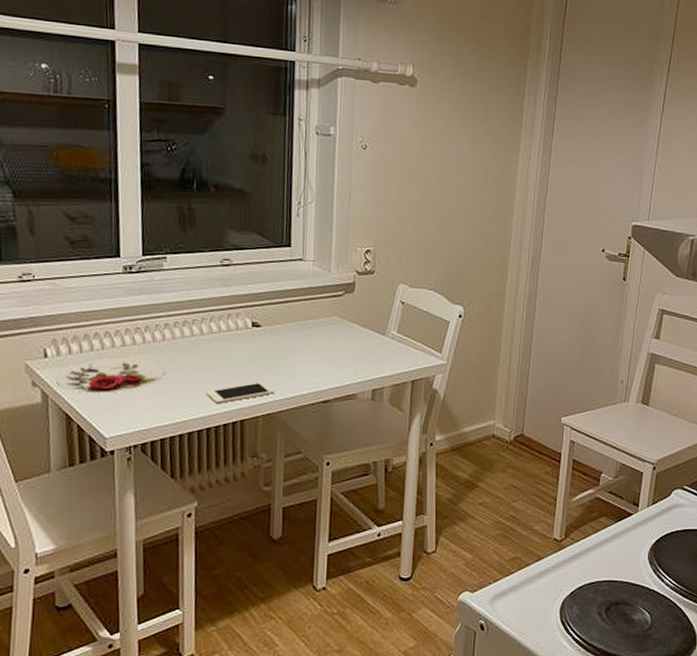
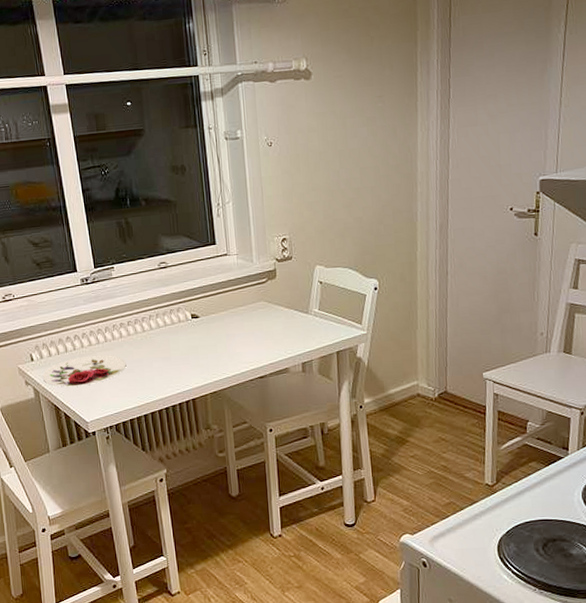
cell phone: present [206,382,275,404] -> none [161,365,218,387]

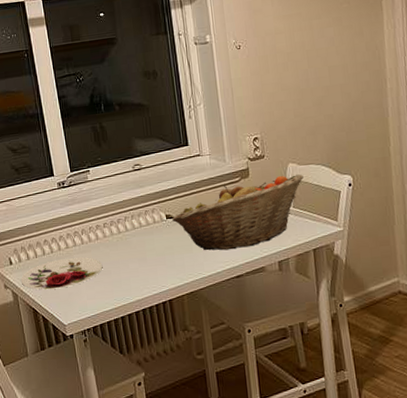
fruit basket: none [197,277,330,351] -> present [172,174,304,251]

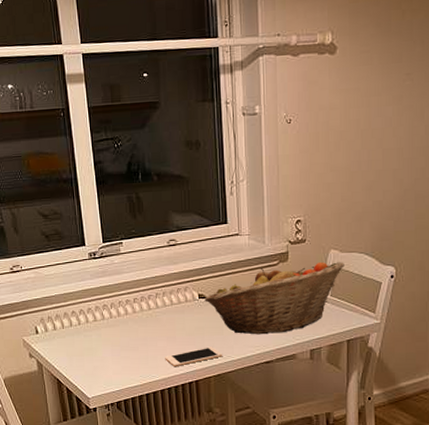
plate: present [20,256,103,290] -> none [46,331,131,362]
cell phone: none [137,265,194,288] -> present [165,347,223,367]

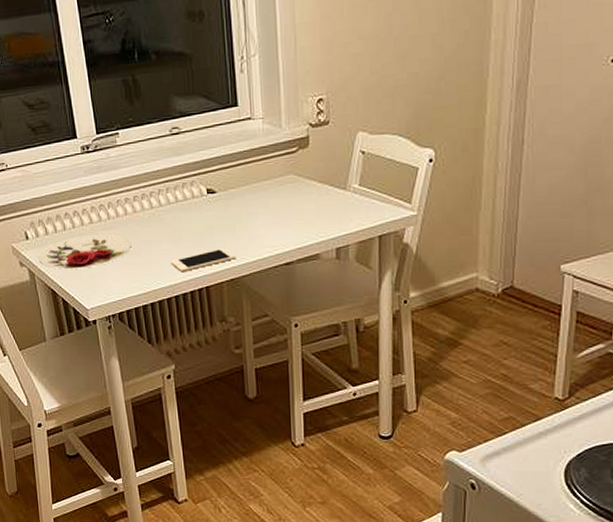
plate: none [46,331,131,362] -> present [38,233,132,270]
fruit basket: present [205,261,344,335] -> none [214,146,375,233]

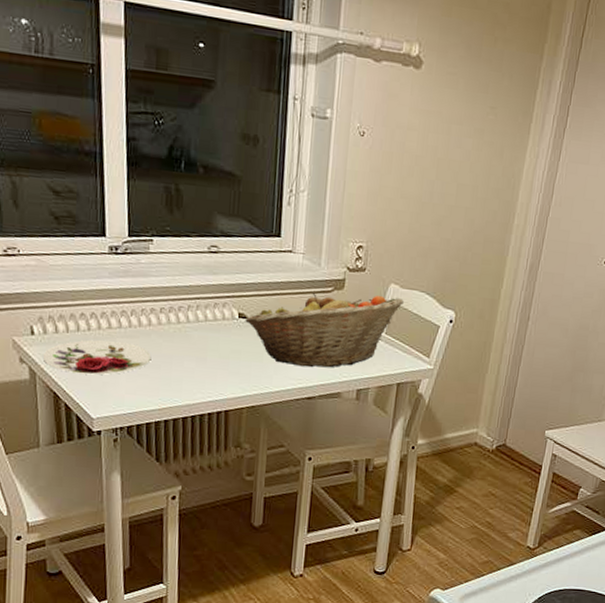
cell phone: present [171,248,236,273] -> none [191,373,260,393]
fruit basket: none [214,146,375,233] -> present [245,292,404,368]

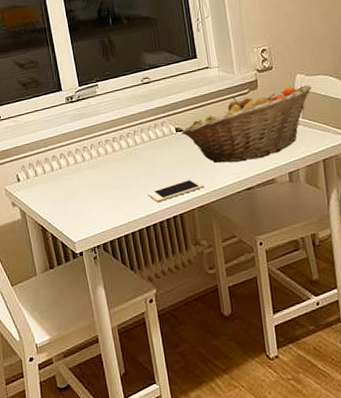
plate: present [42,339,152,375] -> none [28,172,113,207]
cell phone: none [191,373,260,393] -> present [147,178,205,203]

